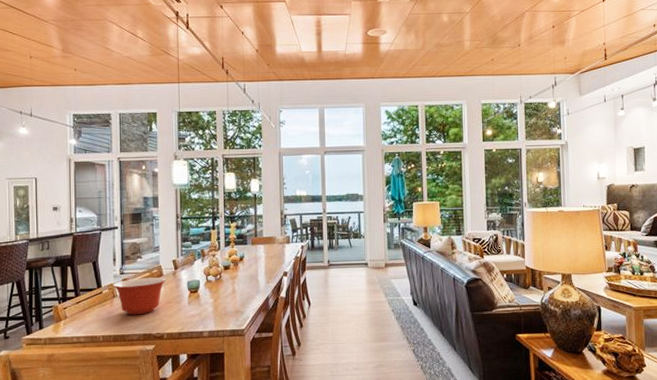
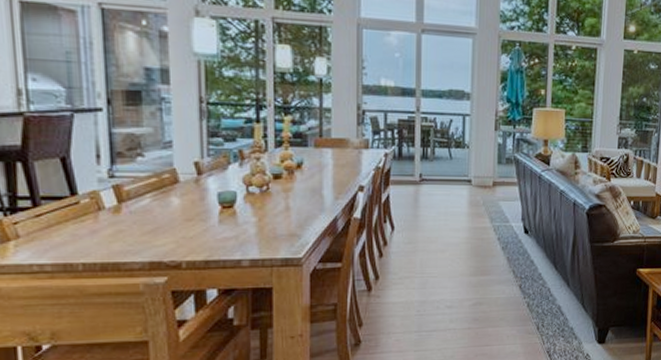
mixing bowl: present [112,277,166,315] -> none [96,185,184,236]

